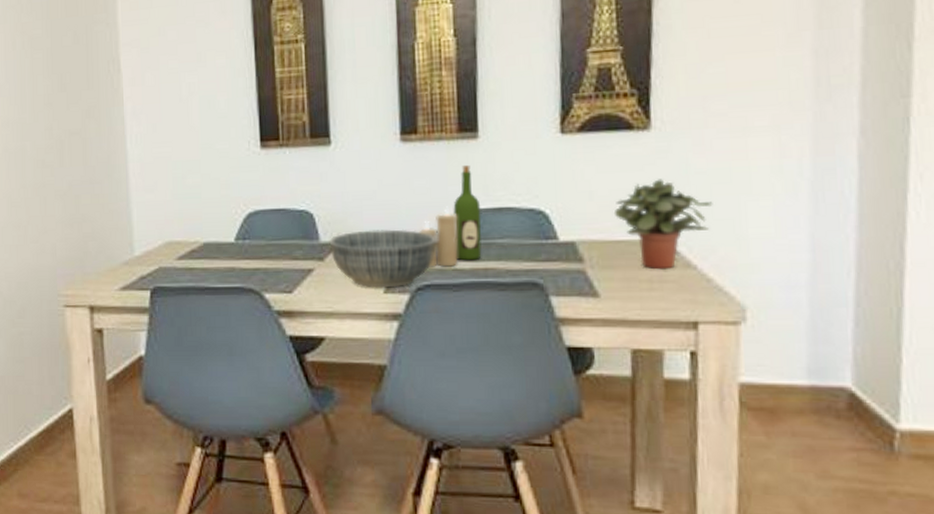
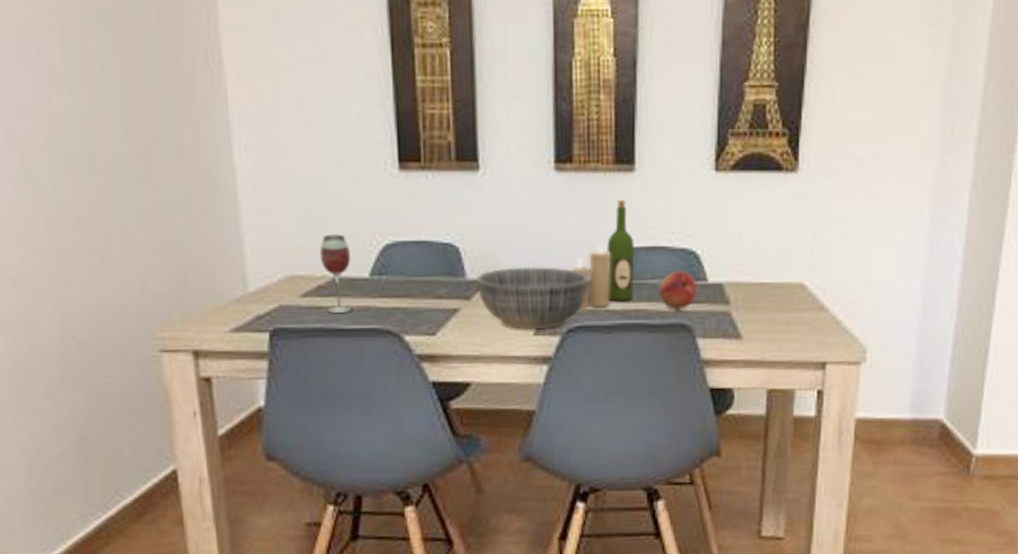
wineglass: none [193,205,220,273] -> present [319,234,353,313]
fruit: none [507,229,549,269] -> present [658,270,698,310]
potted plant: present [613,179,713,270] -> none [759,222,847,312]

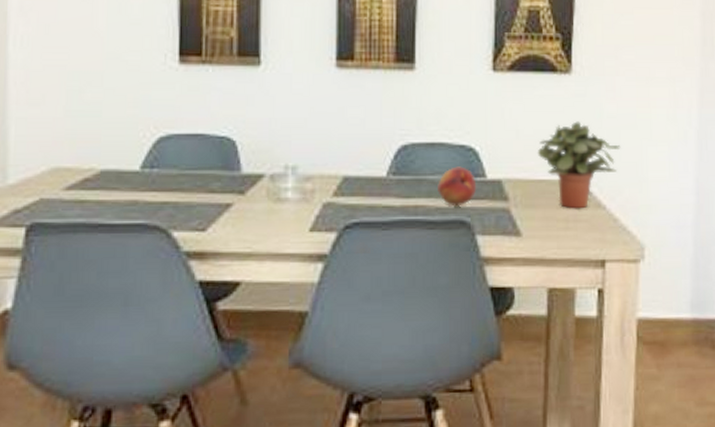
wineglass: present [319,234,353,313] -> none [89,126,123,207]
bowl: present [476,267,589,329] -> none [252,161,368,225]
candle: present [571,243,611,308] -> none [350,139,391,204]
wine bottle: present [607,199,635,302] -> none [386,96,414,198]
potted plant: none [759,222,847,312] -> present [537,121,621,209]

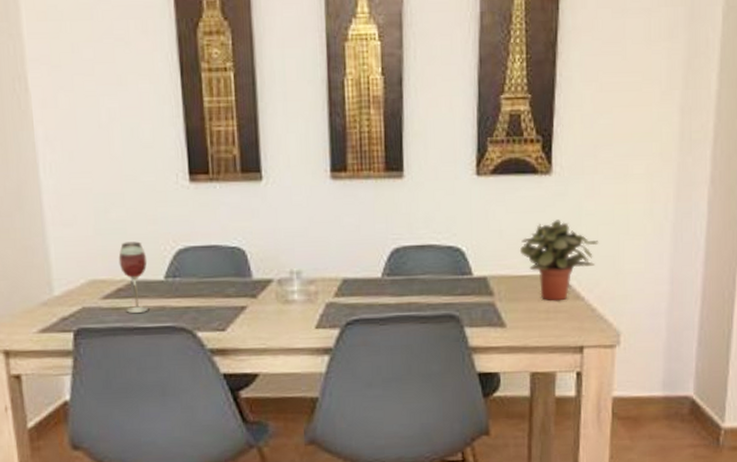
wineglass: none [89,126,123,207] -> present [118,241,149,313]
fruit: present [438,166,477,207] -> none [428,266,464,303]

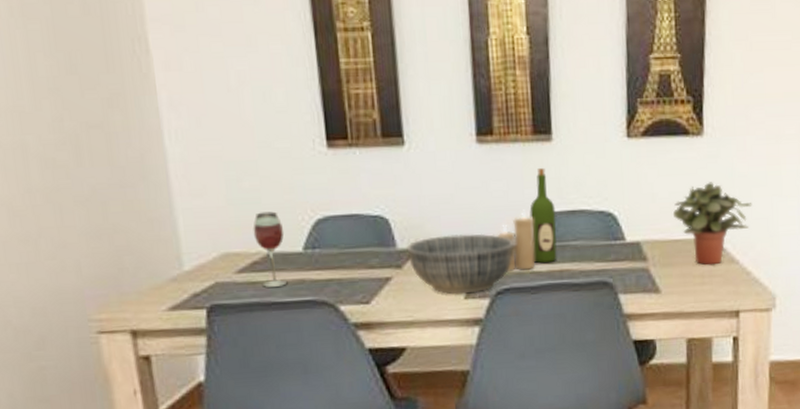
bowl: none [261,266,365,323] -> present [406,233,515,294]
candle: none [348,243,384,303] -> present [497,209,535,271]
wine bottle: none [380,203,406,296] -> present [529,167,557,264]

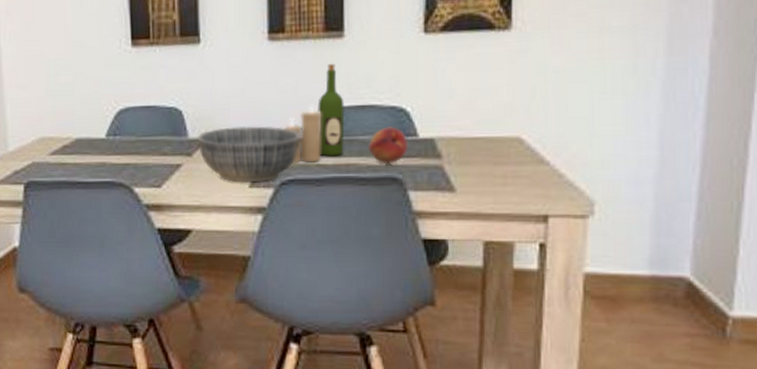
wineglass: present [253,211,288,287] -> none [65,102,91,168]
fruit: none [580,231,617,269] -> present [368,127,409,164]
potted plant: present [672,182,752,266] -> none [472,78,568,166]

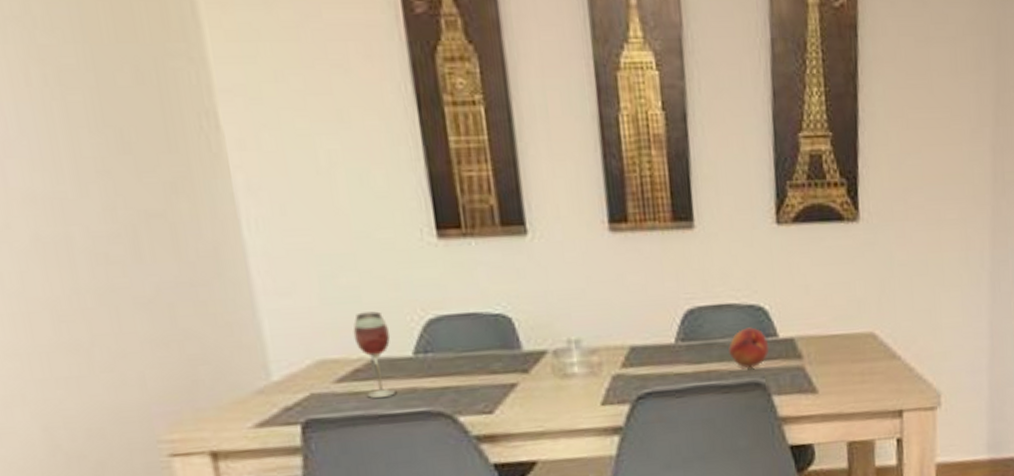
wineglass: none [65,102,91,168] -> present [352,311,397,398]
bowl: present [197,126,301,182] -> none [533,332,656,400]
candle: present [284,104,322,163] -> none [635,304,679,373]
wine bottle: present [318,63,345,157] -> none [671,257,704,364]

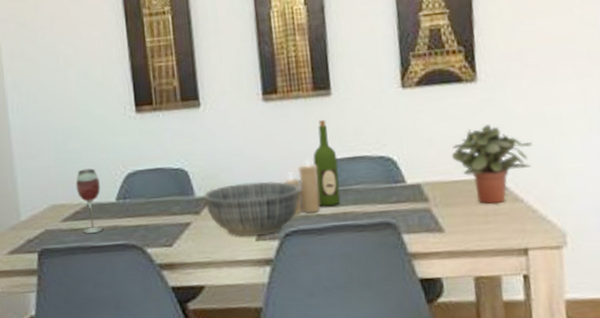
bowl: none [533,332,656,400] -> present [203,181,301,237]
candle: none [635,304,679,373] -> present [284,158,320,215]
wine bottle: none [671,257,704,364] -> present [313,119,341,207]
fruit: present [729,327,770,369] -> none [362,175,399,211]
potted plant: none [828,271,914,363] -> present [451,124,533,205]

